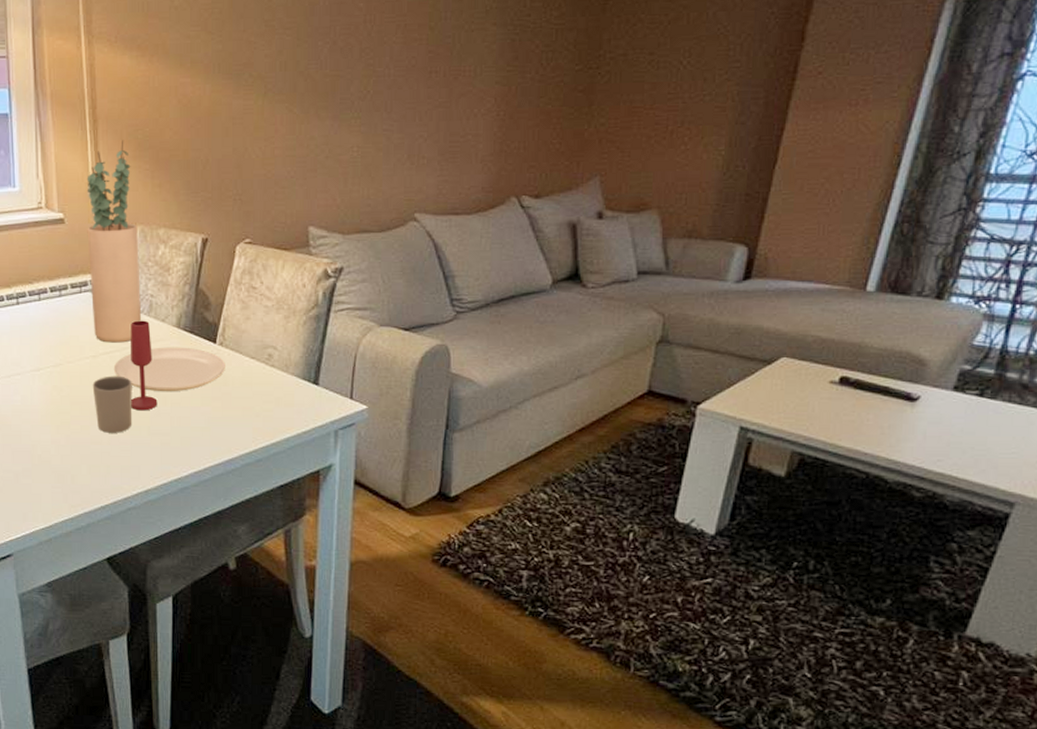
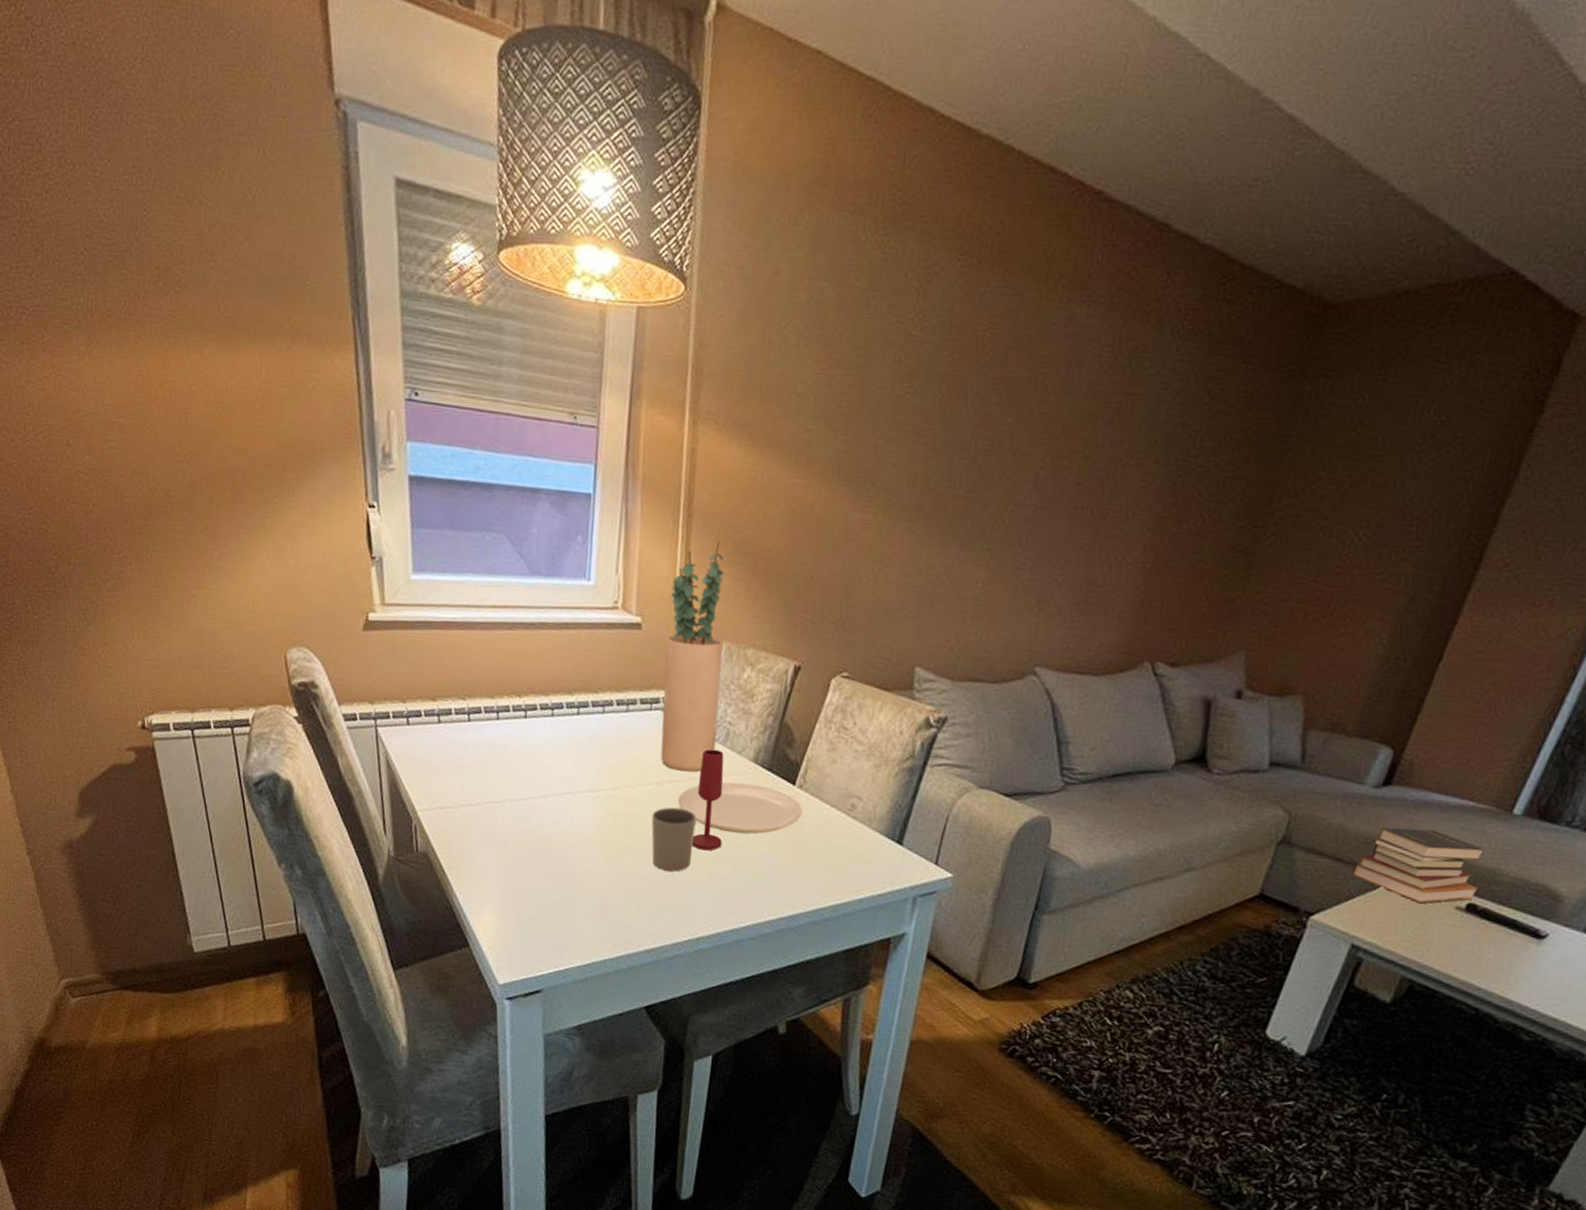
books: none [729,314,847,382] -> present [1351,827,1484,904]

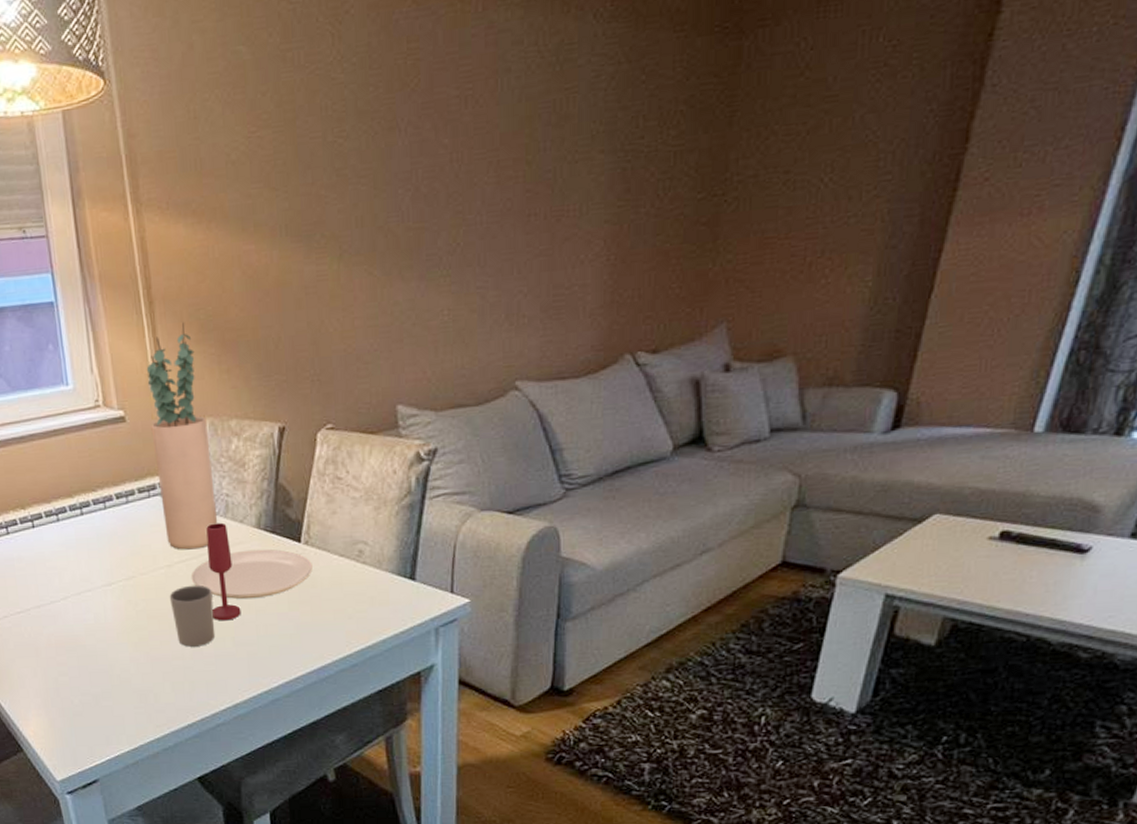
books: present [1351,827,1484,904] -> none [873,464,1009,541]

